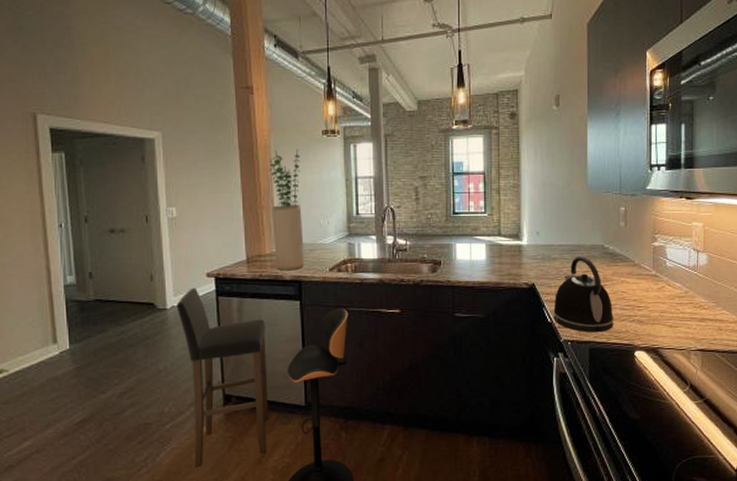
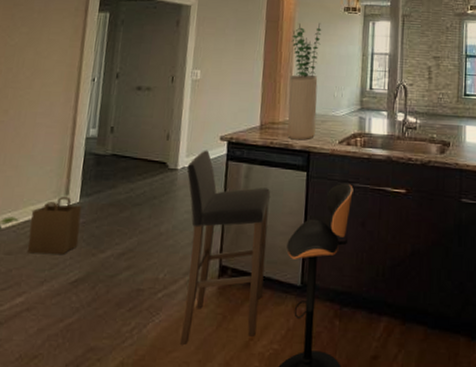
shopping bag: none [21,344,77,401] -> present [27,196,82,255]

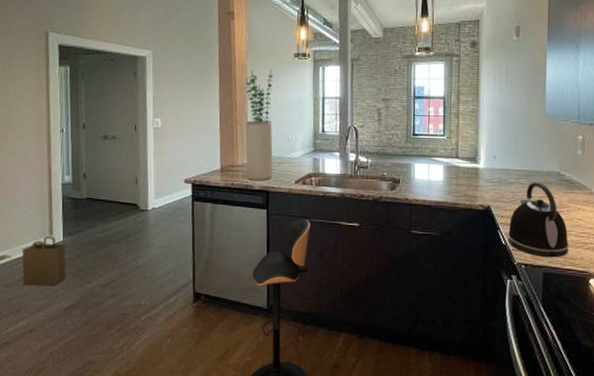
bar stool: present [181,150,270,345] -> none [156,192,234,358]

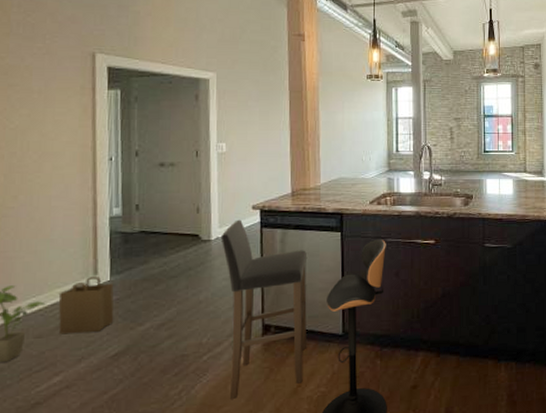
bar stool: none [156,192,234,358] -> present [220,219,307,399]
vase: present [245,70,274,181] -> none [317,91,347,204]

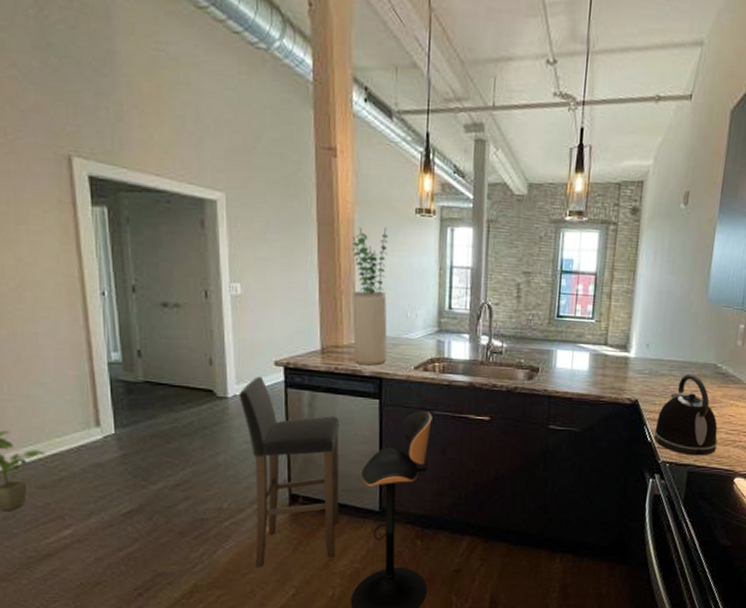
shopping bag: present [58,275,114,335] -> none [58,427,123,488]
vase: none [317,91,347,204] -> present [352,227,389,366]

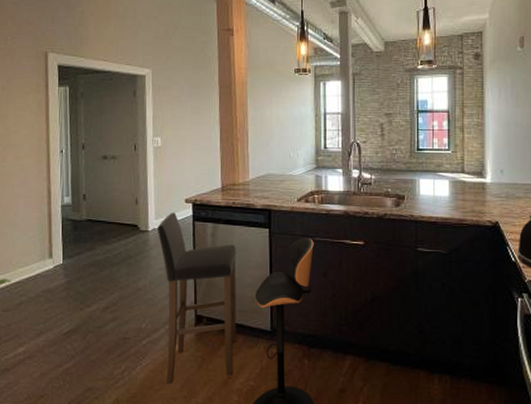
vase: present [352,227,389,366] -> none [245,86,274,200]

